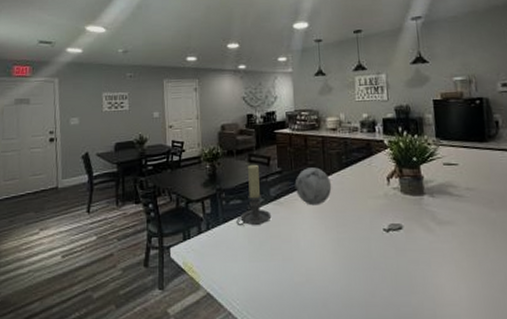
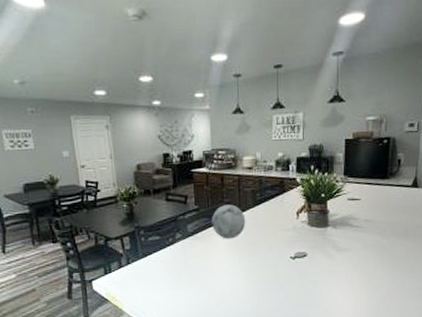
candle holder: present [236,164,272,227] -> none [155,202,189,260]

